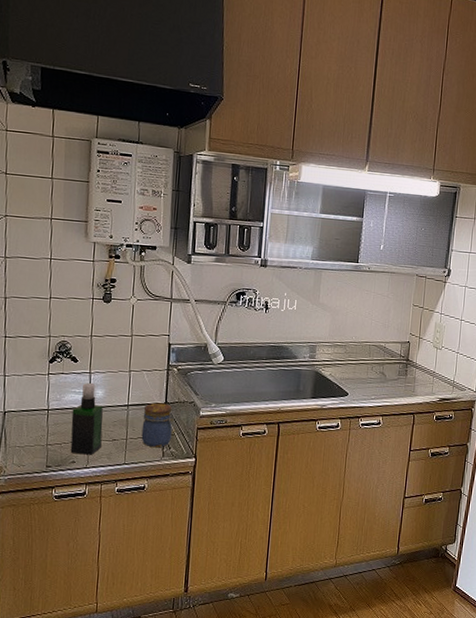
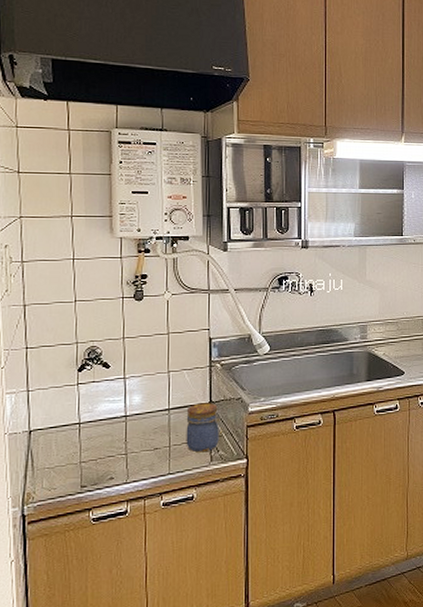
spray bottle: present [70,382,103,455] -> none [106,388,142,469]

